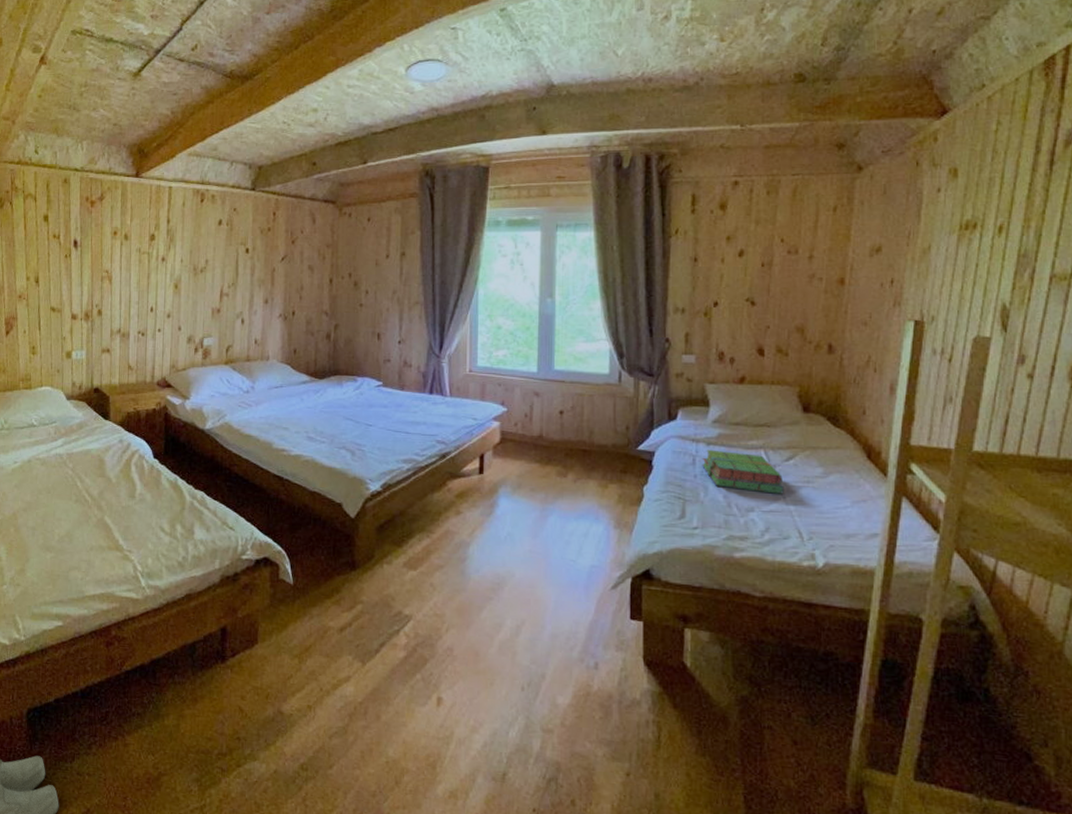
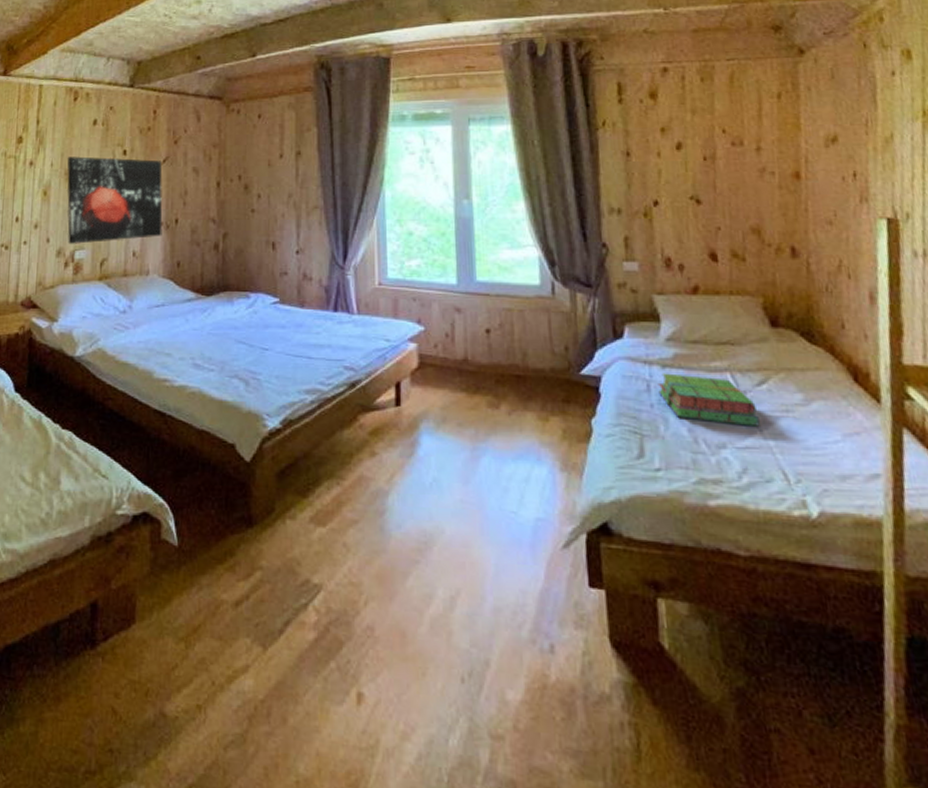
wall art: none [195,254,281,332] -> present [67,156,163,244]

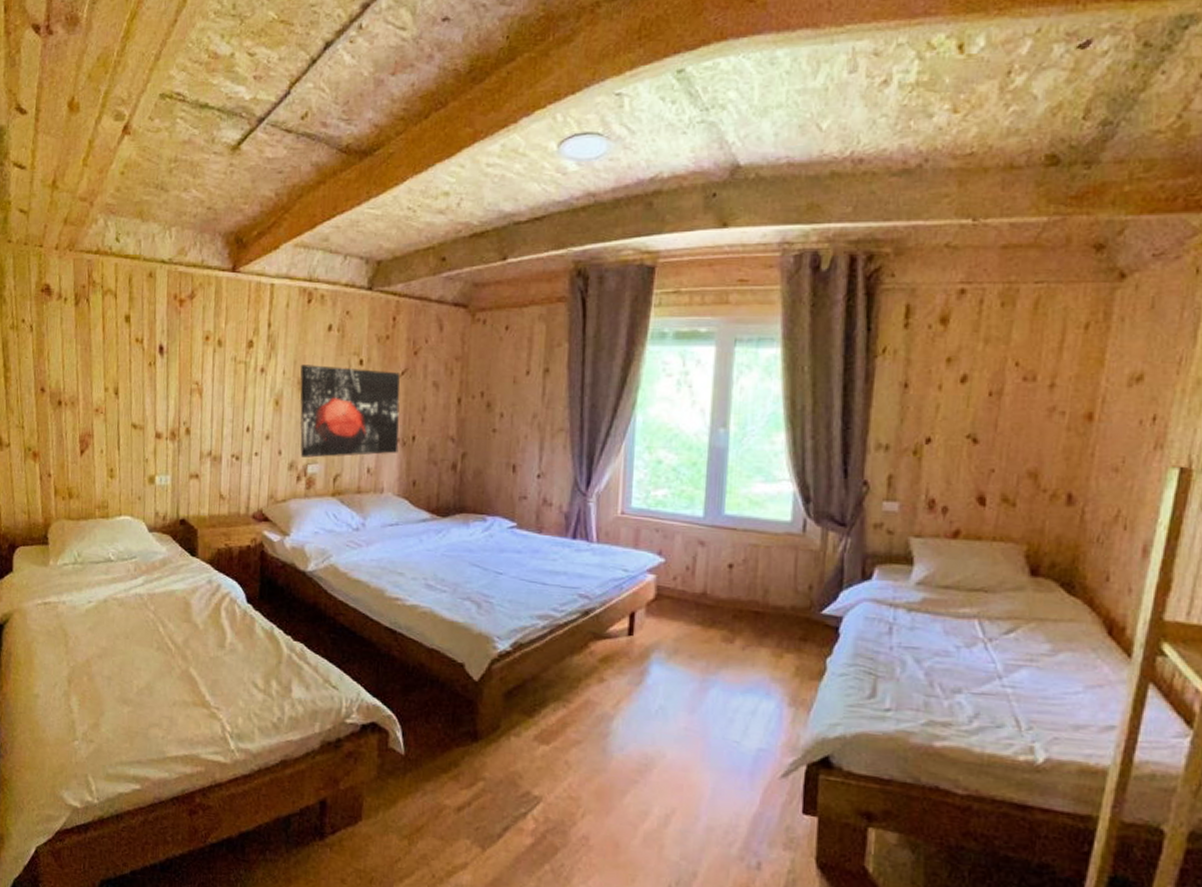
stack of books: present [658,373,761,427] -> none [900,616,1002,674]

